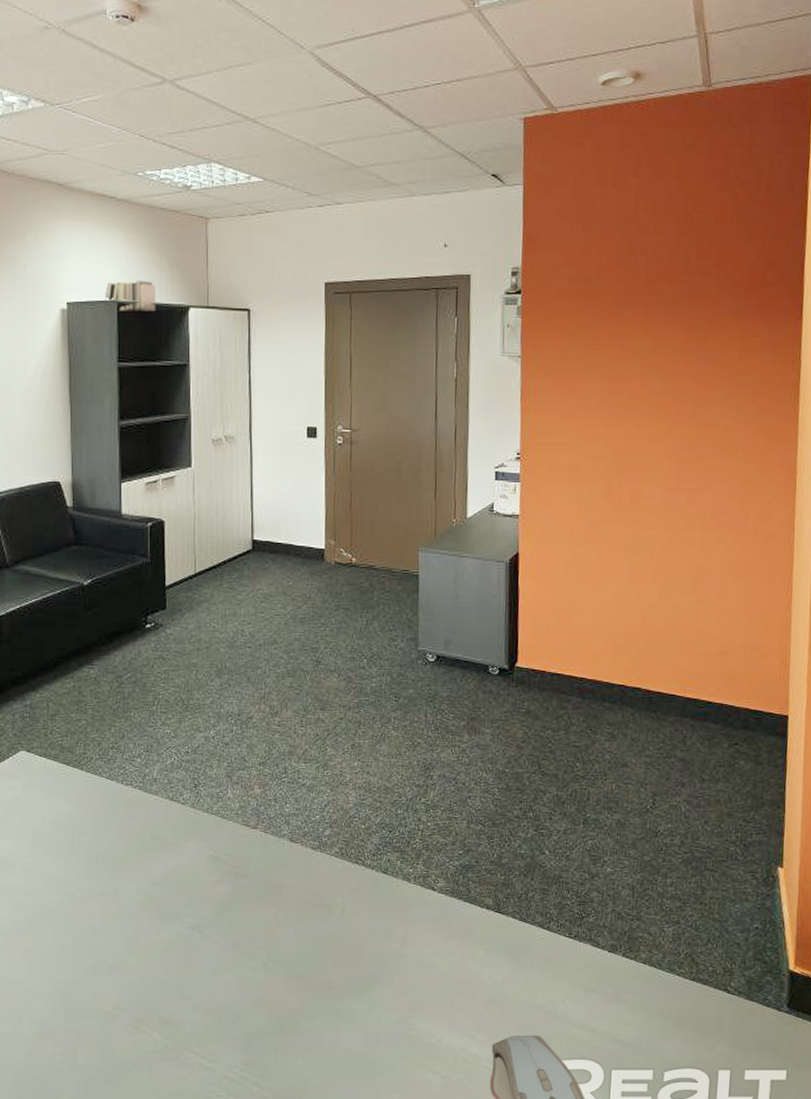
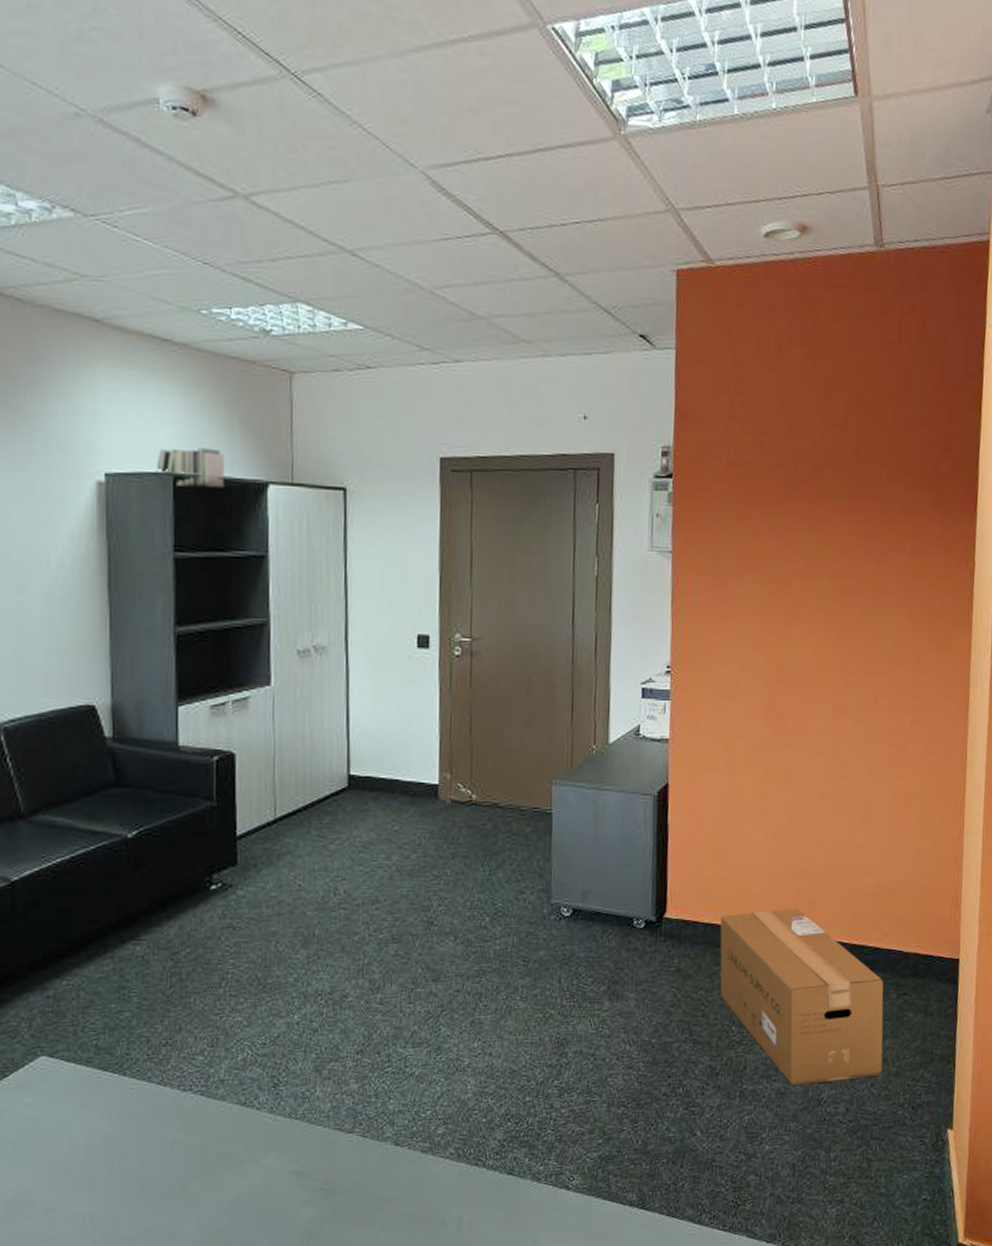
box: none [565,664,716,817] -> present [720,909,884,1085]

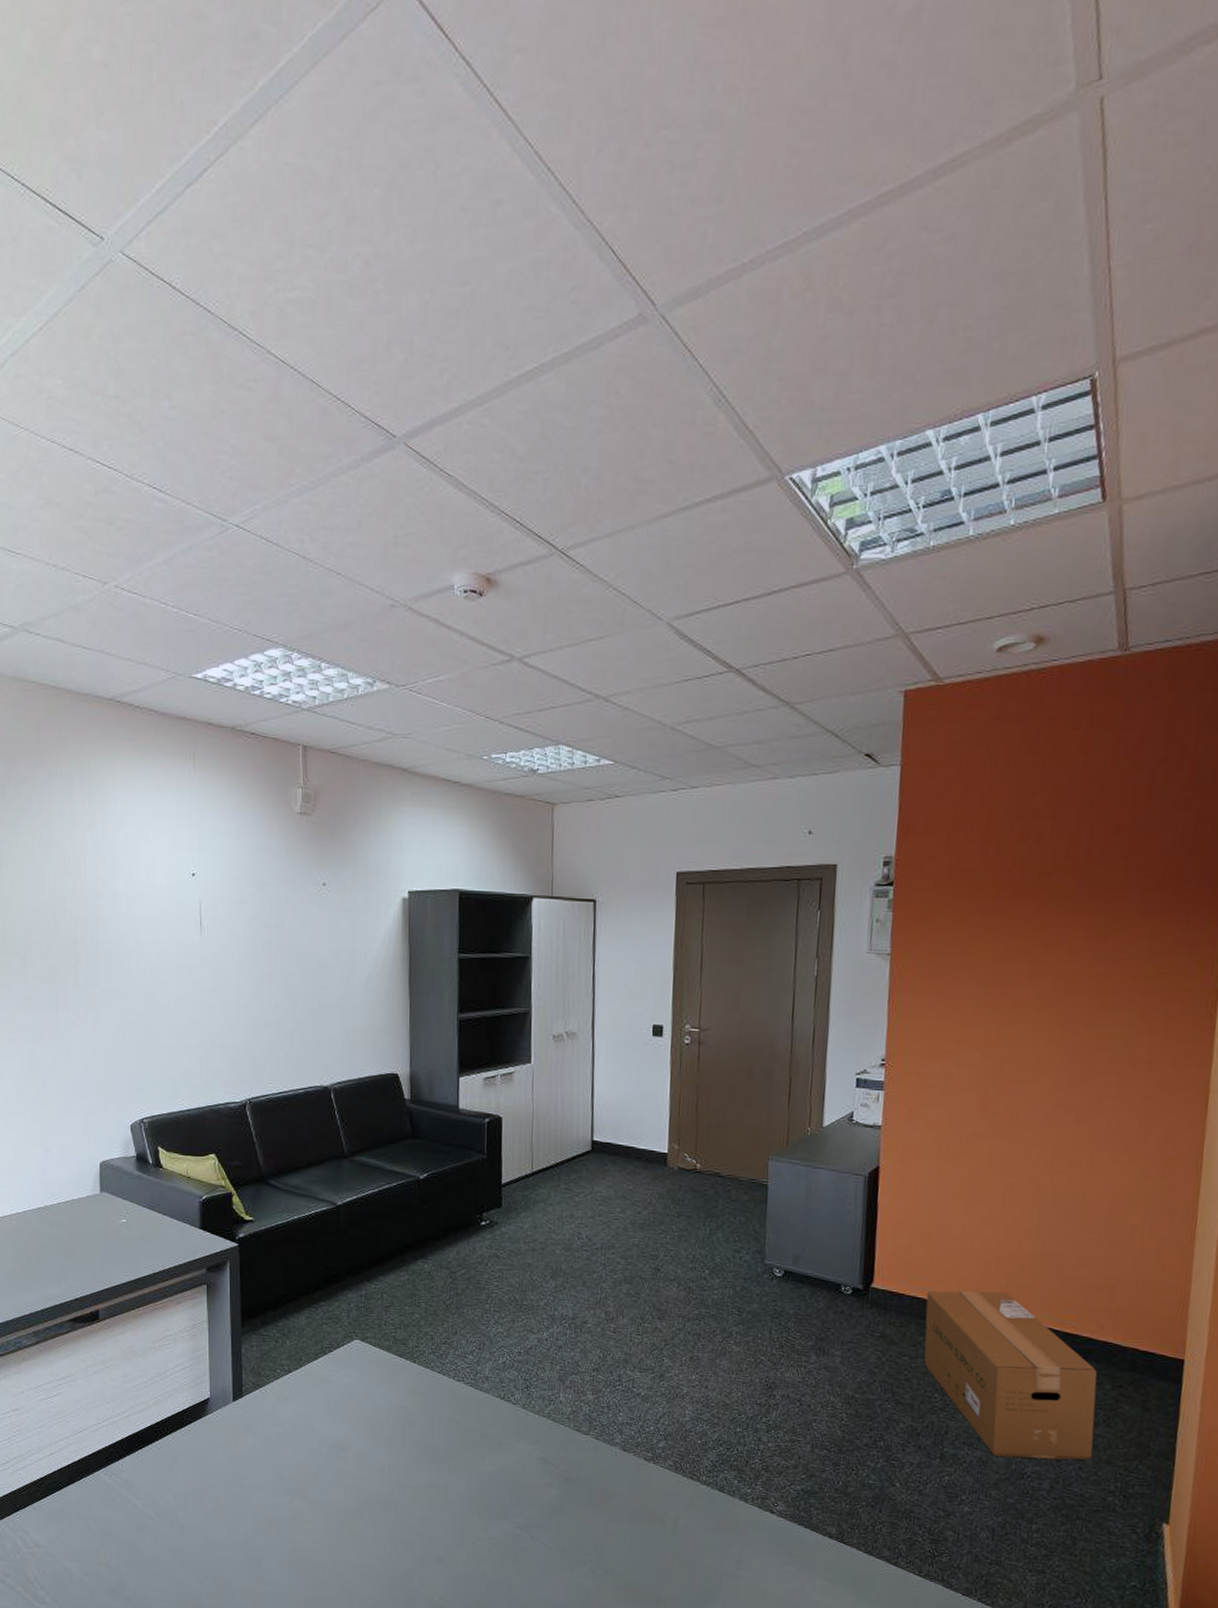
books: present [156,447,224,489] -> none [446,869,498,902]

